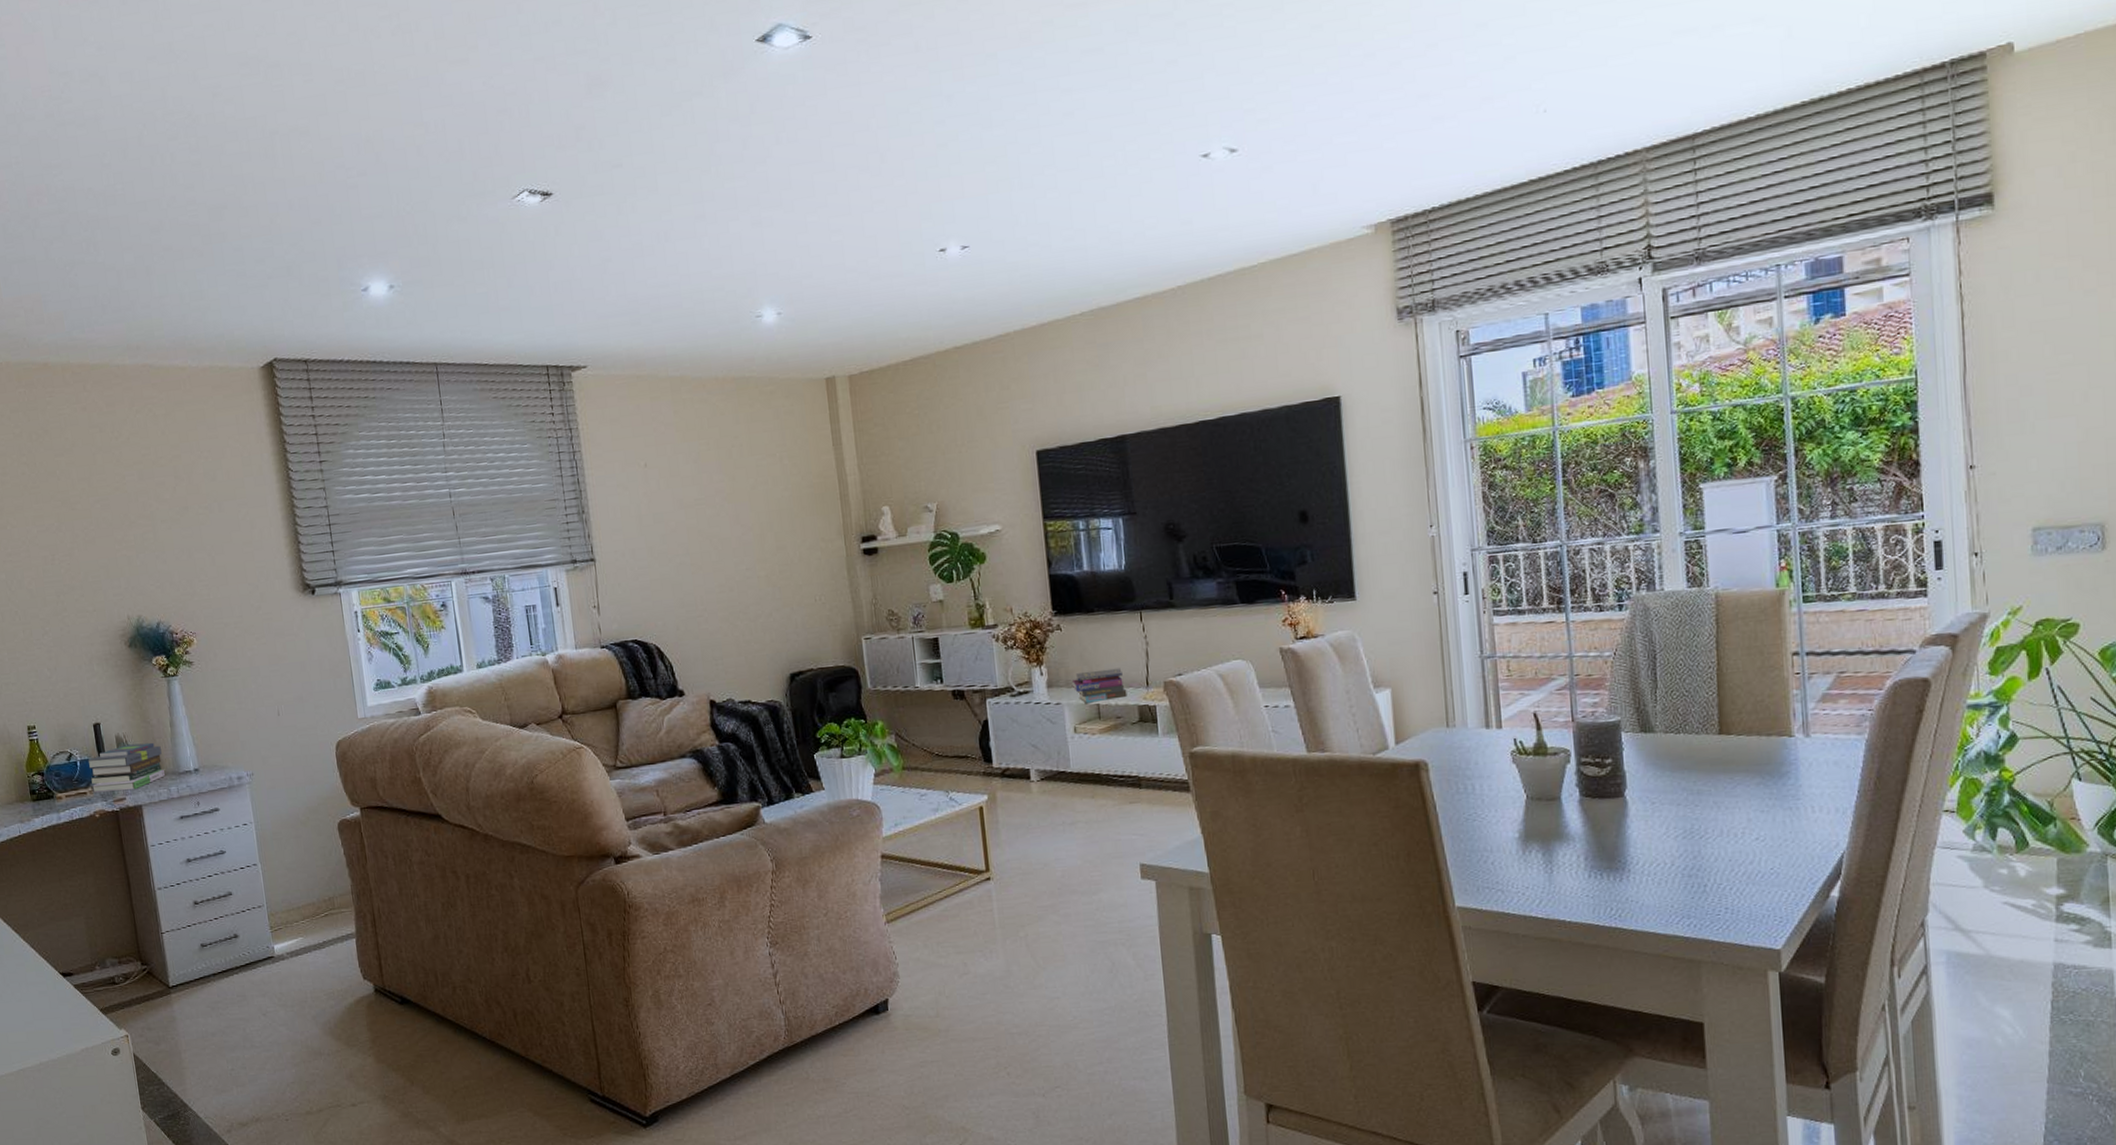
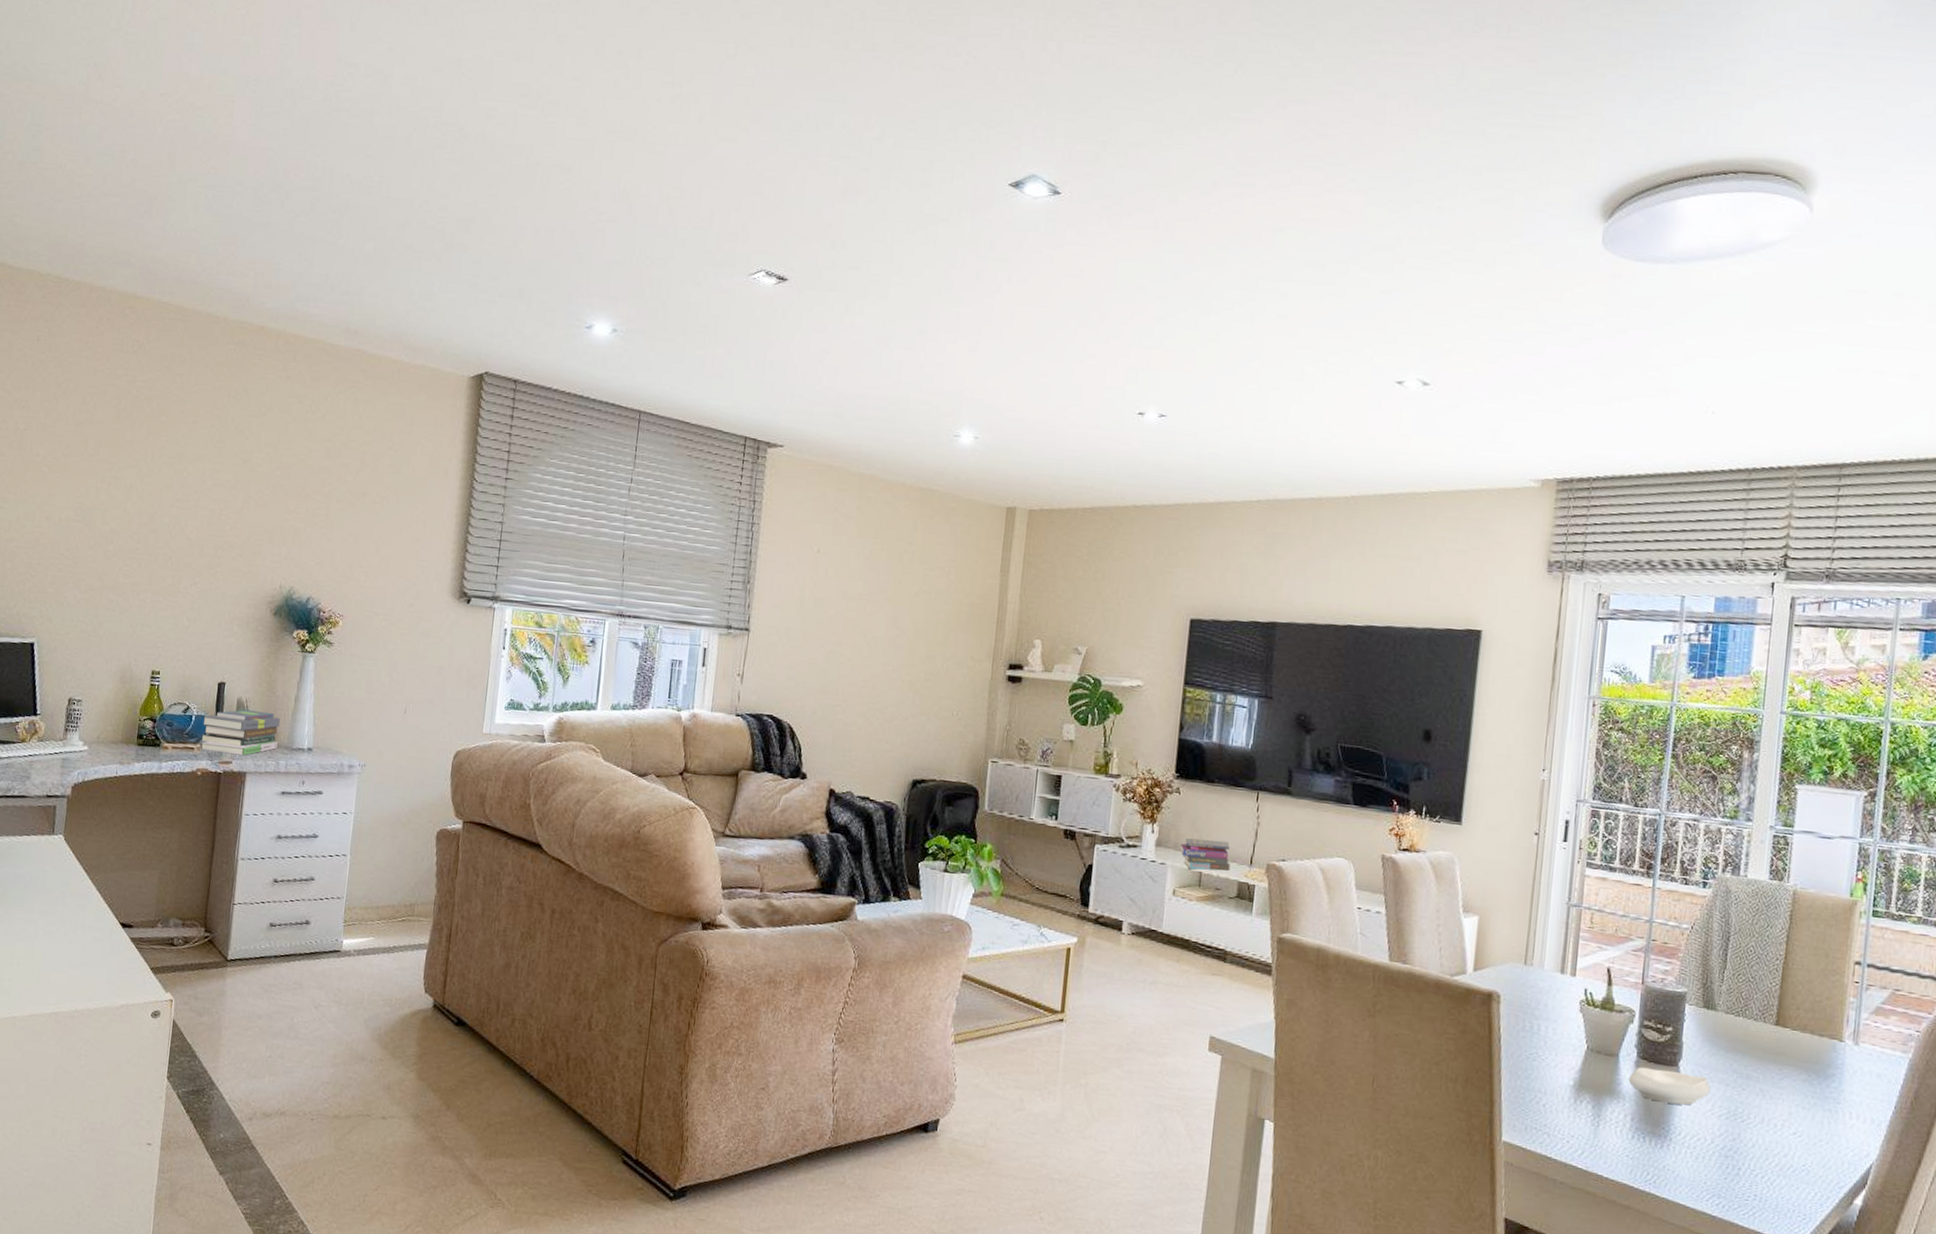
bowl: none [1574,801,1663,836] -> present [1628,1067,1711,1106]

